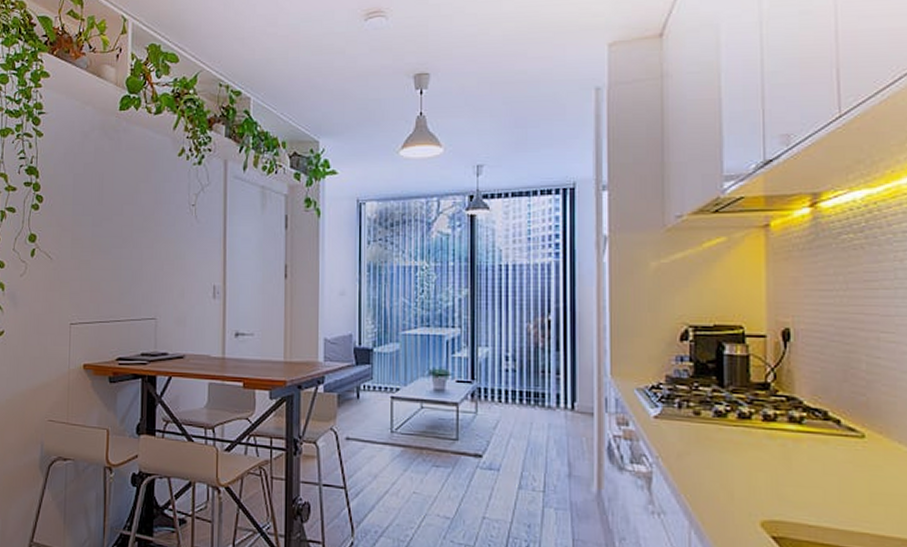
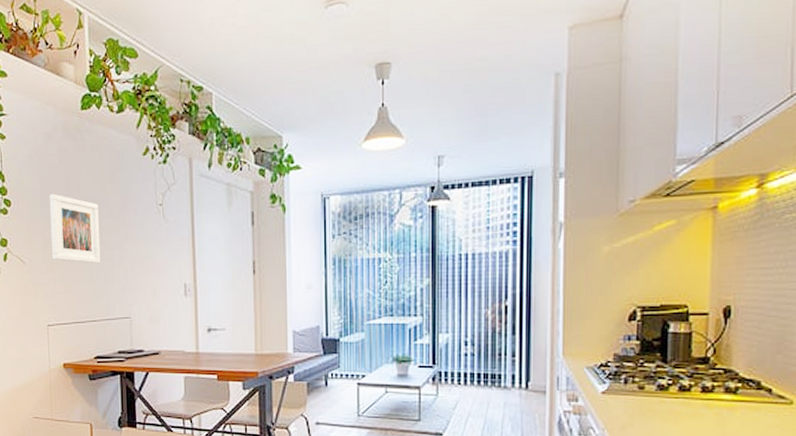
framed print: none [79,191,131,263] -> present [49,193,101,264]

